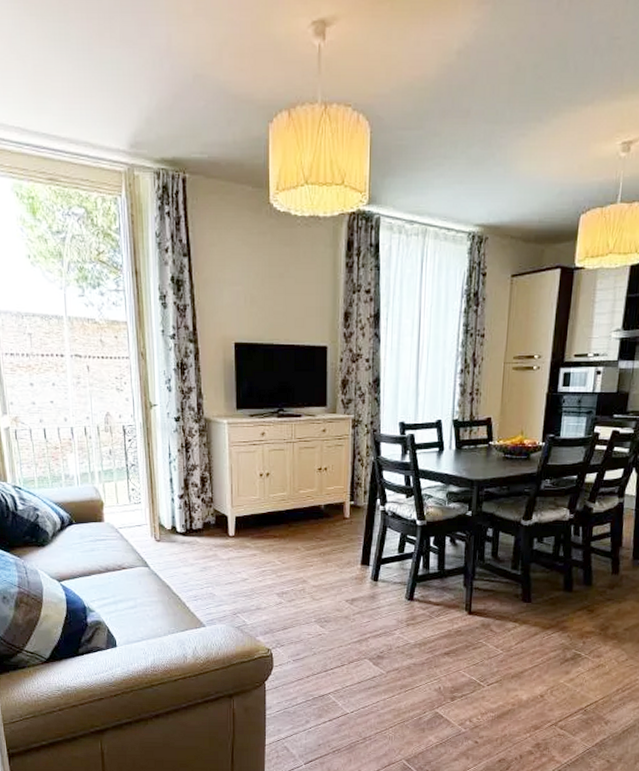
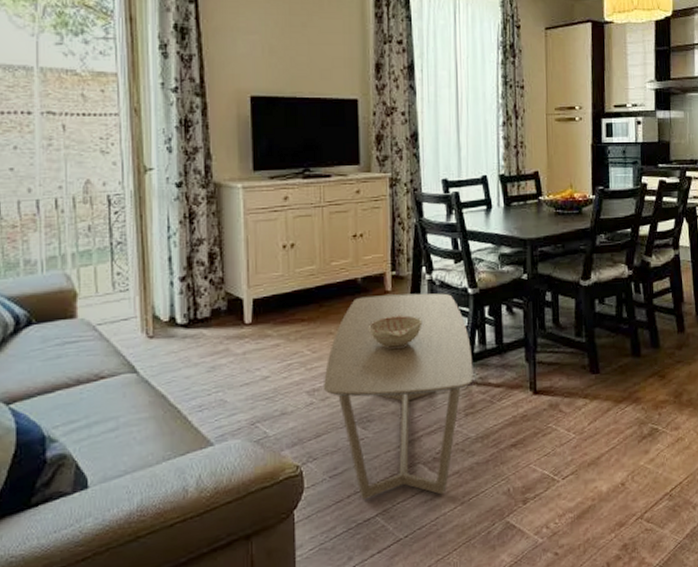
coffee table: none [290,521,417,685] -> present [323,293,473,500]
decorative bowl: none [328,538,375,566] -> present [368,314,423,349]

